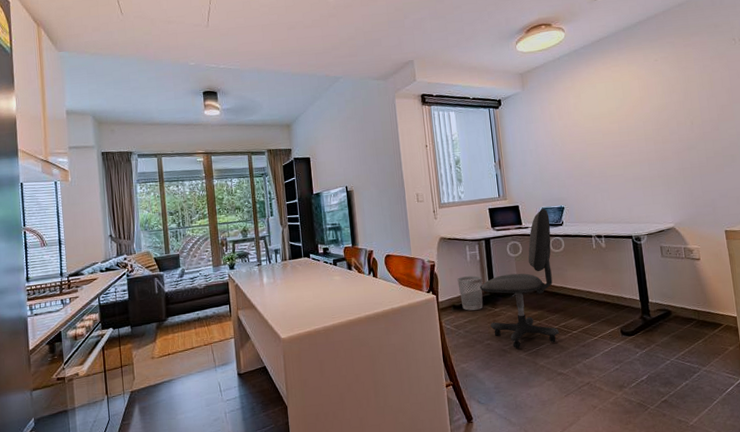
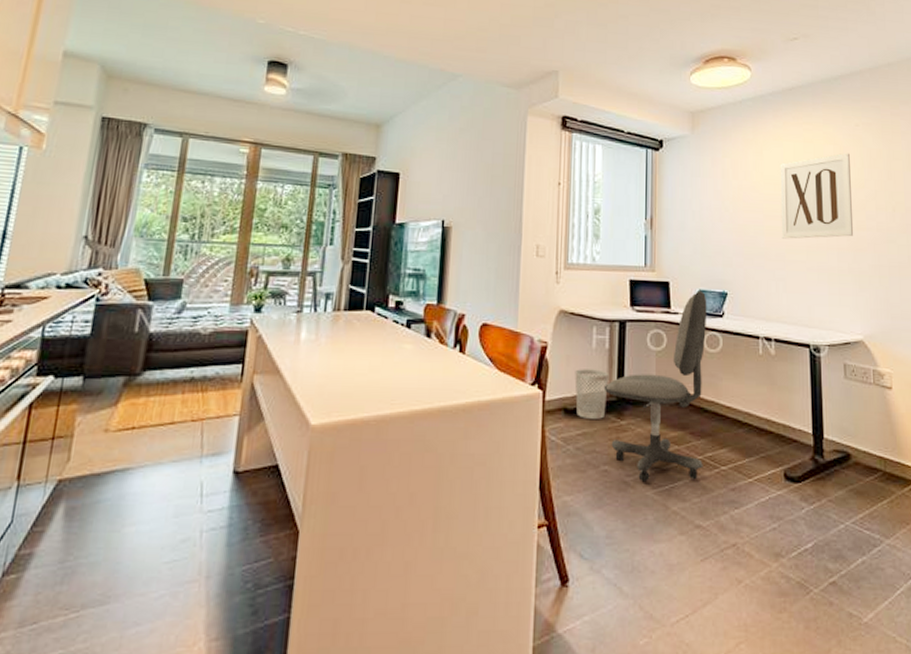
wall art: none [595,84,660,160] -> present [780,153,854,239]

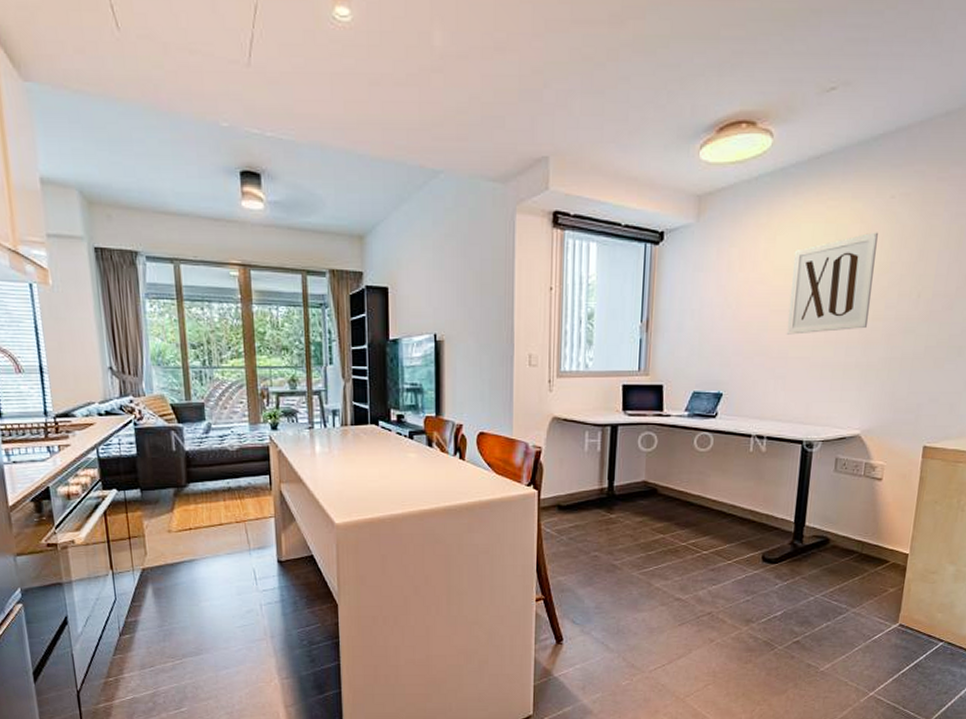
wastebasket: present [575,369,610,419] -> none [567,470,601,513]
office chair: present [603,290,707,483] -> none [595,392,701,565]

